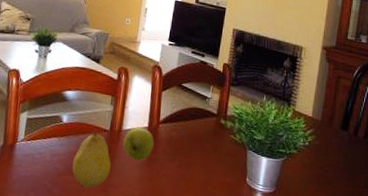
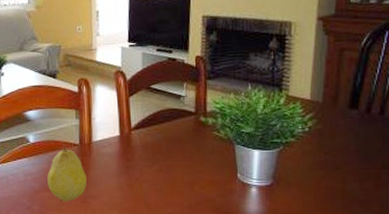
apple: present [123,127,154,161] -> none [96,137,129,170]

